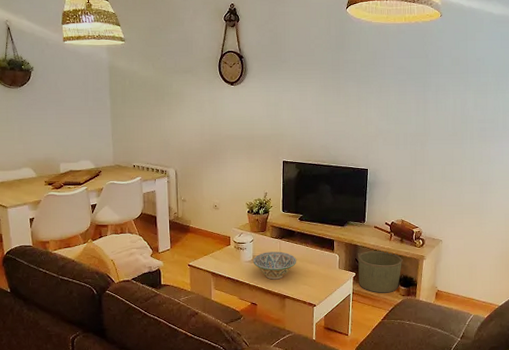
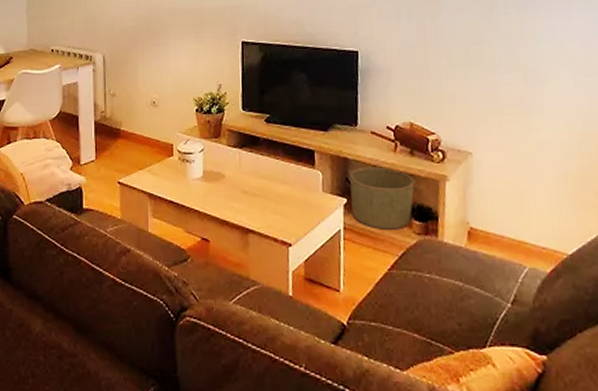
decorative bowl: present [252,251,297,280] -> none [203,166,264,206]

